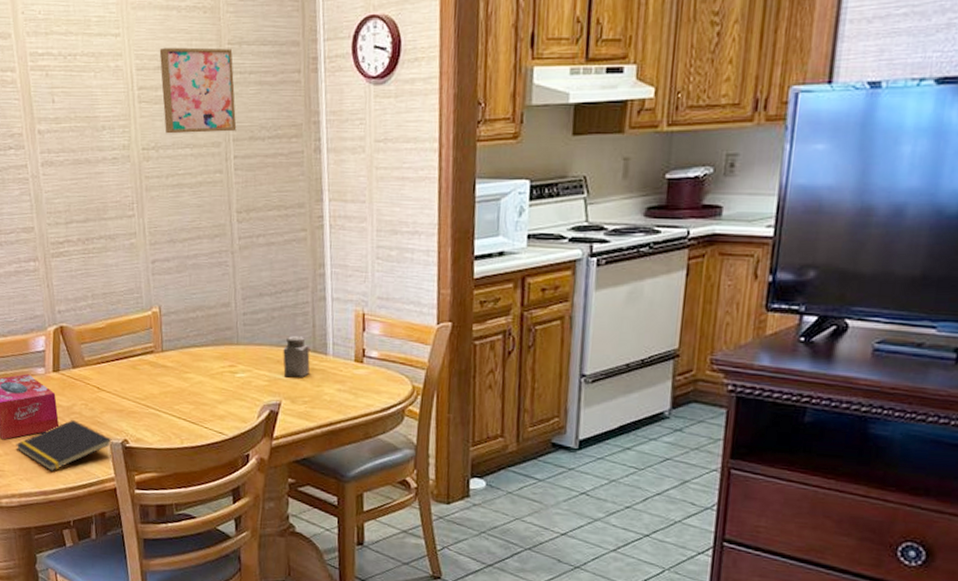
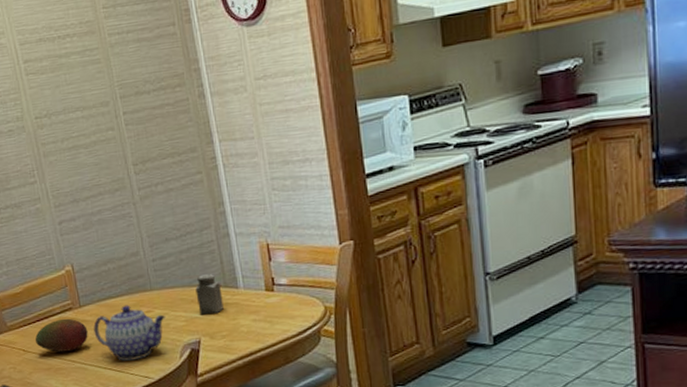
fruit: none [111,361,167,396] -> present [35,318,88,352]
wall art: present [159,47,237,134] -> none [39,12,122,101]
teapot: none [173,356,249,414] -> present [93,305,166,361]

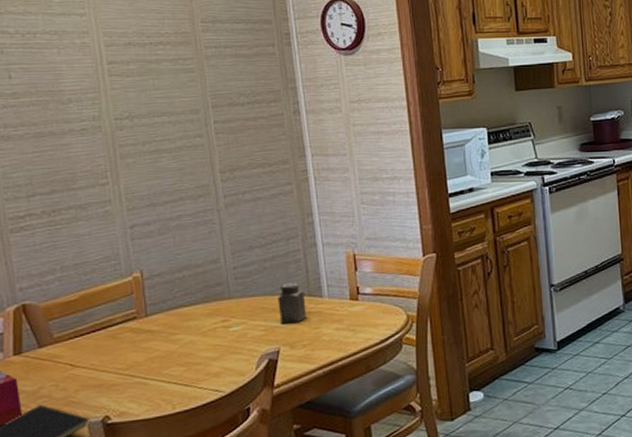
fruit: present [35,318,88,352] -> none [86,328,153,366]
teapot: present [93,305,166,361] -> none [160,313,244,374]

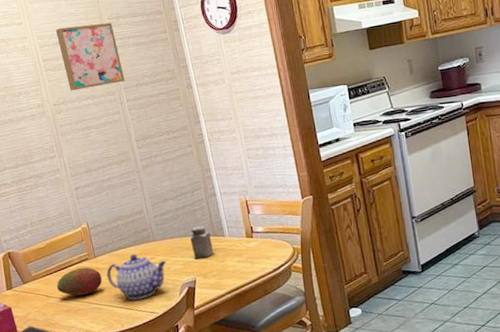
fruit: none [86,328,153,366] -> present [56,267,102,296]
wall art: none [129,25,215,104] -> present [55,22,125,91]
teapot: none [160,313,244,374] -> present [106,253,167,300]

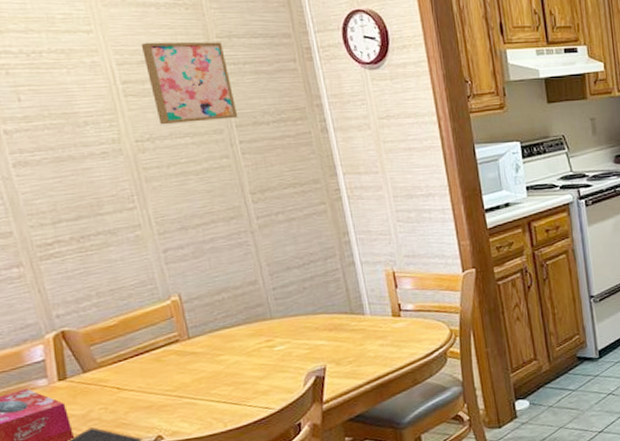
fruit: present [56,267,102,296] -> none [132,351,199,388]
teapot: present [106,253,167,300] -> none [205,334,289,393]
salt shaker: present [190,226,213,259] -> none [320,301,350,342]

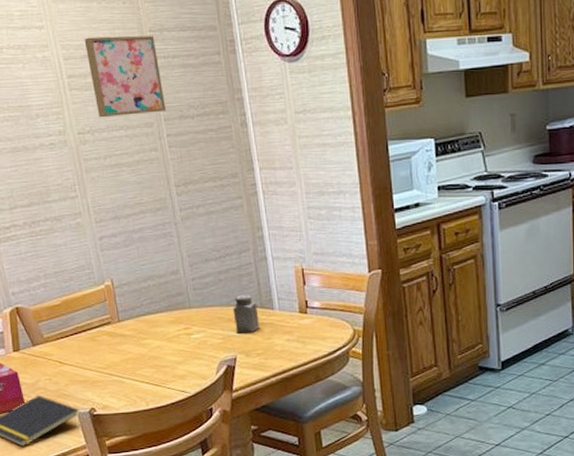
salt shaker: none [320,301,350,342] -> present [233,295,259,334]

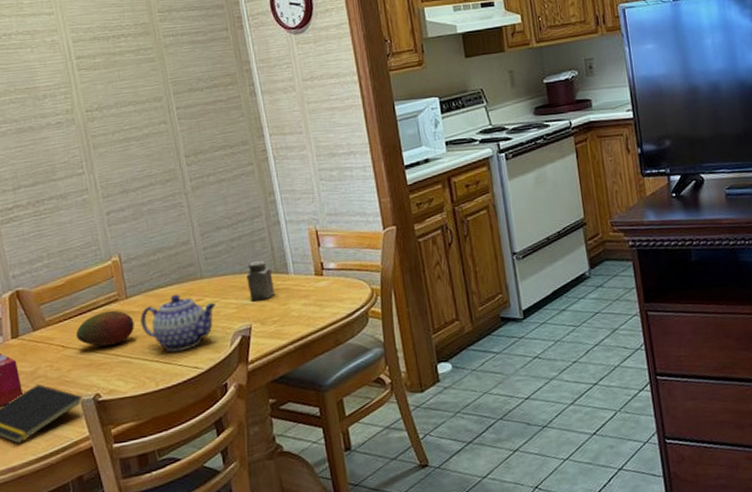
fruit: none [72,332,126,365] -> present [75,310,134,347]
wall art: present [84,35,166,118] -> none [93,16,176,95]
teapot: none [132,321,204,375] -> present [140,294,217,352]

